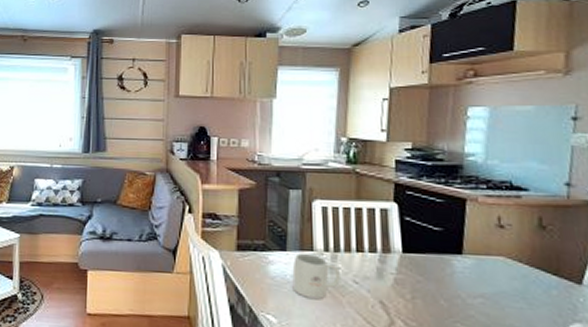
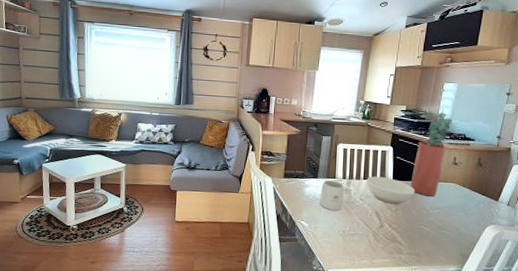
bowl: none [361,246,440,290] -> present [367,176,415,204]
vase: none [431,143,488,278] -> present [410,108,452,197]

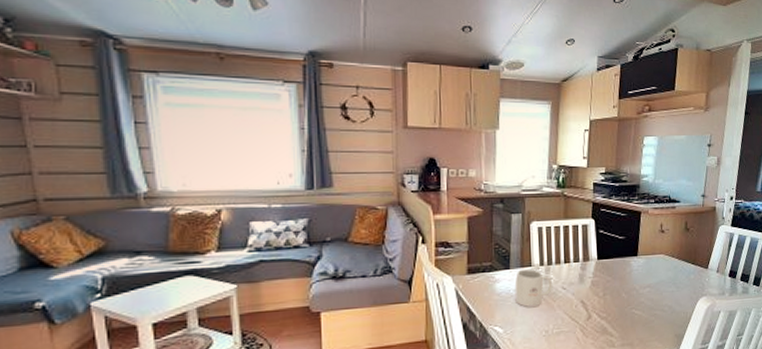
bowl: present [367,176,415,204] -> none [568,256,622,289]
vase: present [410,108,452,197] -> none [617,167,656,274]

